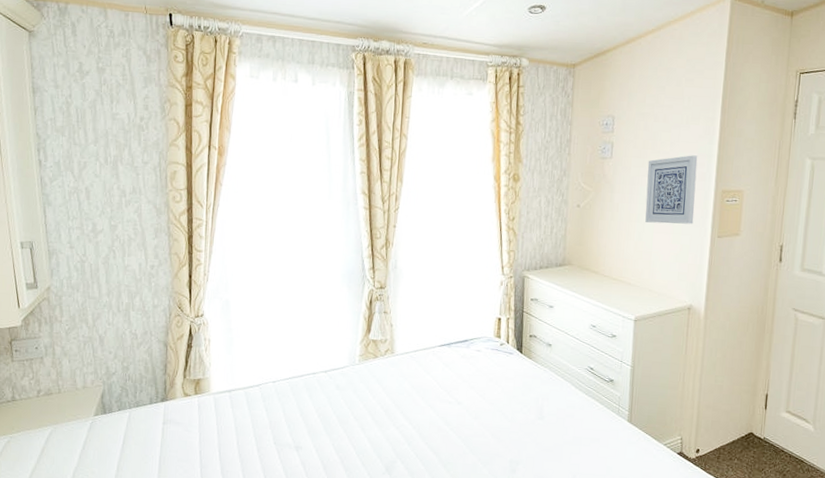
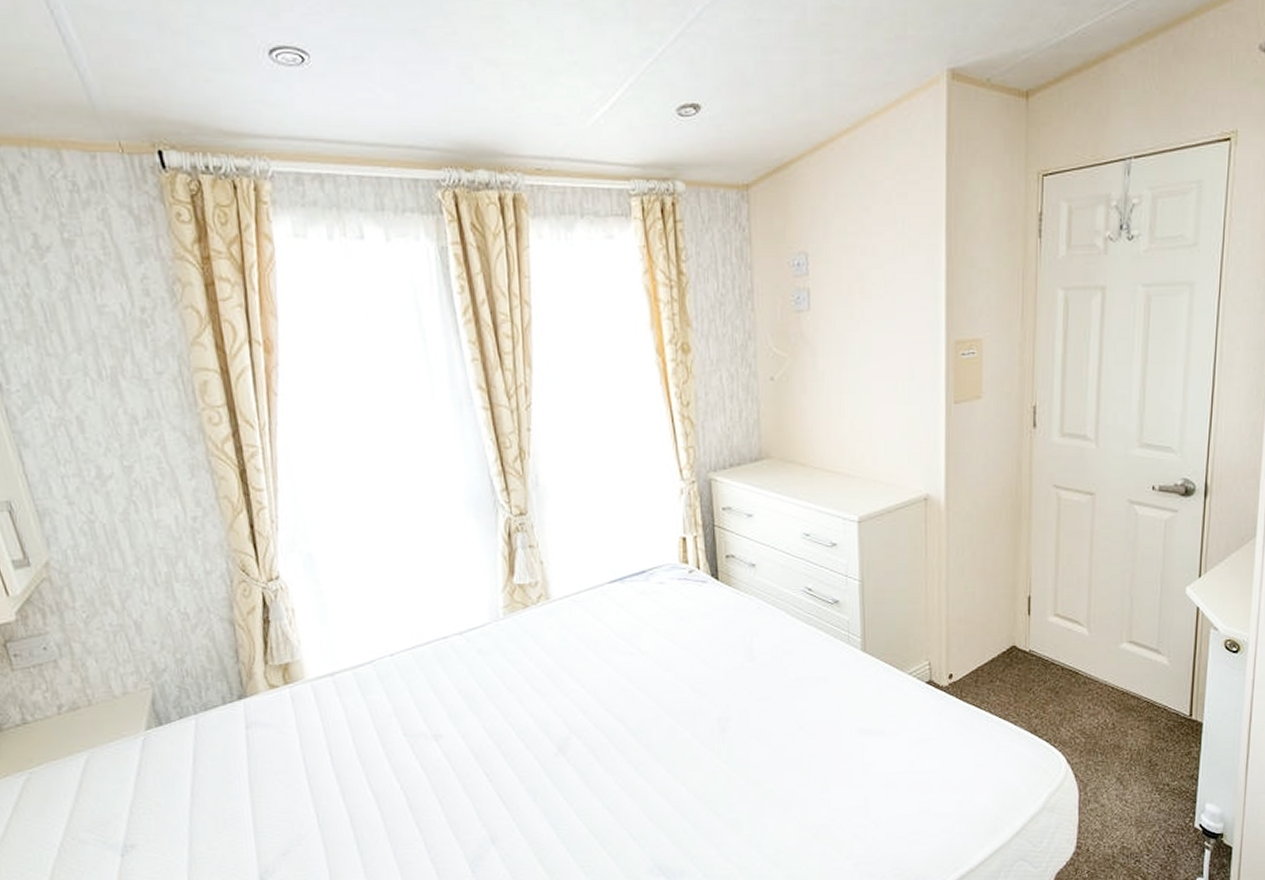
wall art: present [645,155,698,224] -> none [857,297,922,392]

